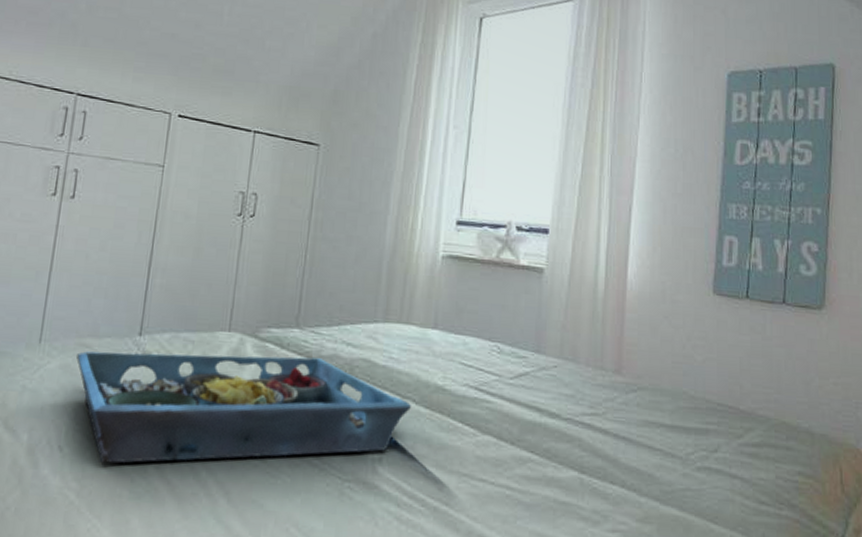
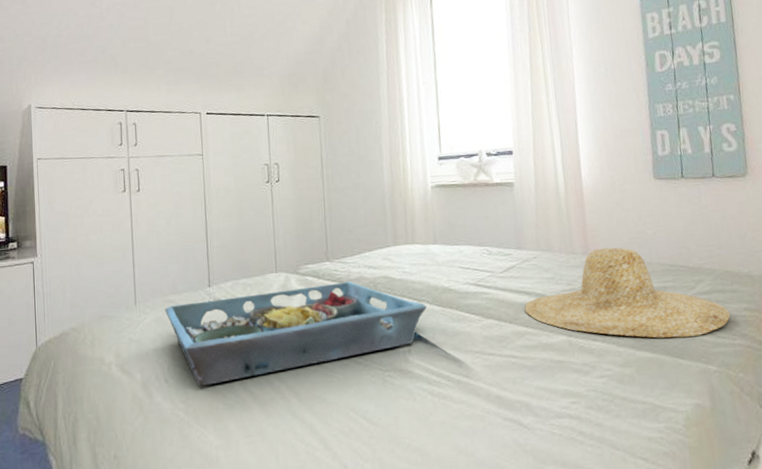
straw hat: none [532,368,781,498] -> present [524,247,731,338]

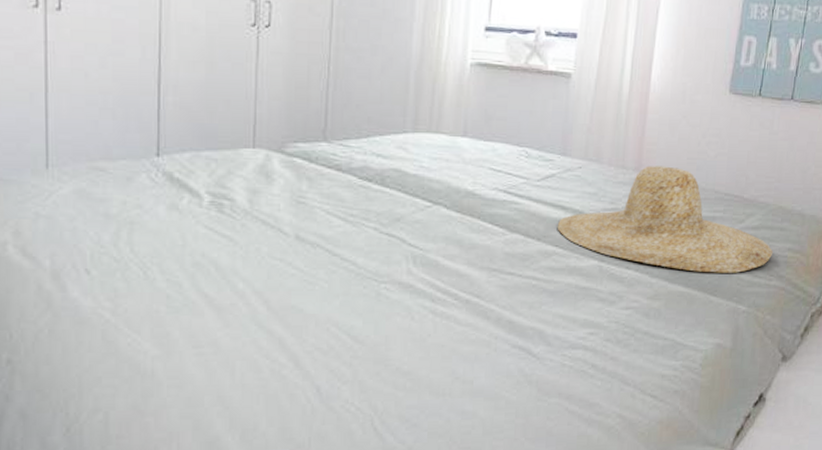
serving tray: present [165,281,427,387] -> none [91,170,442,283]

